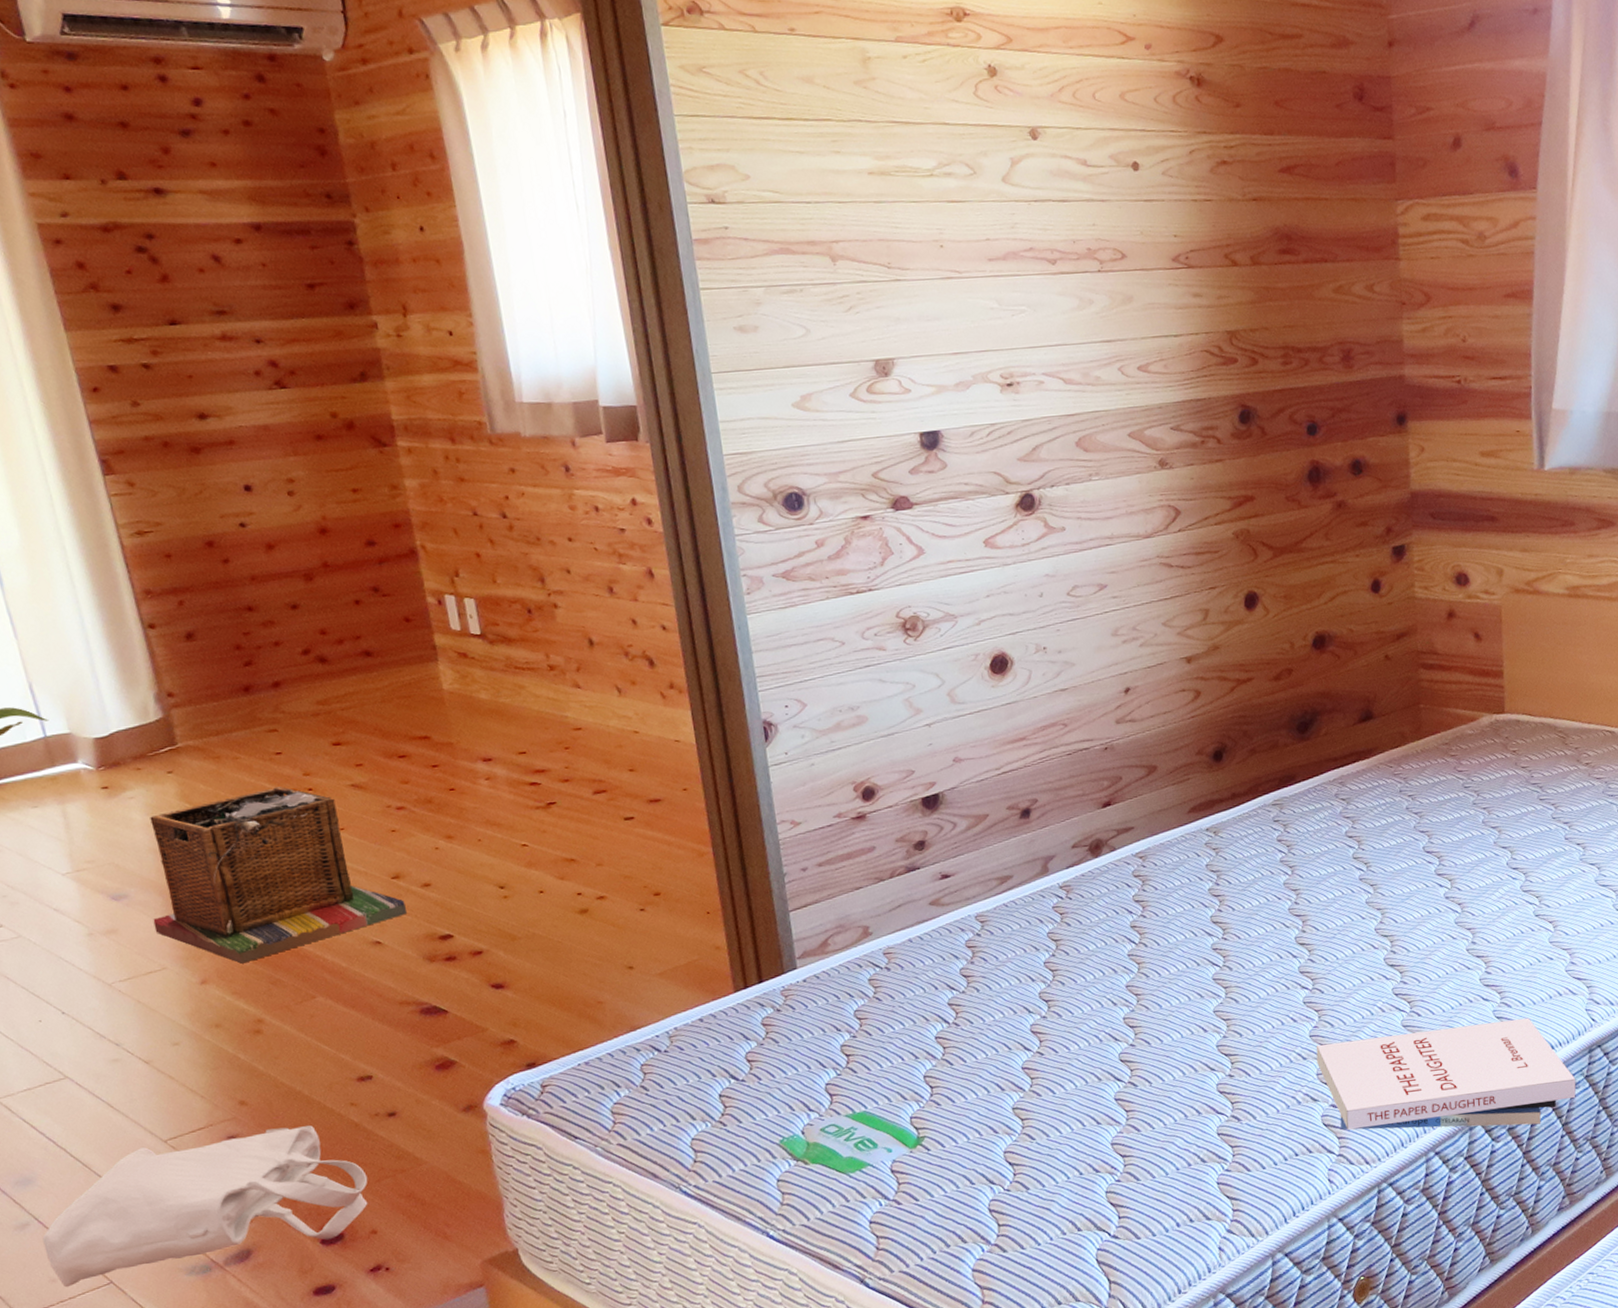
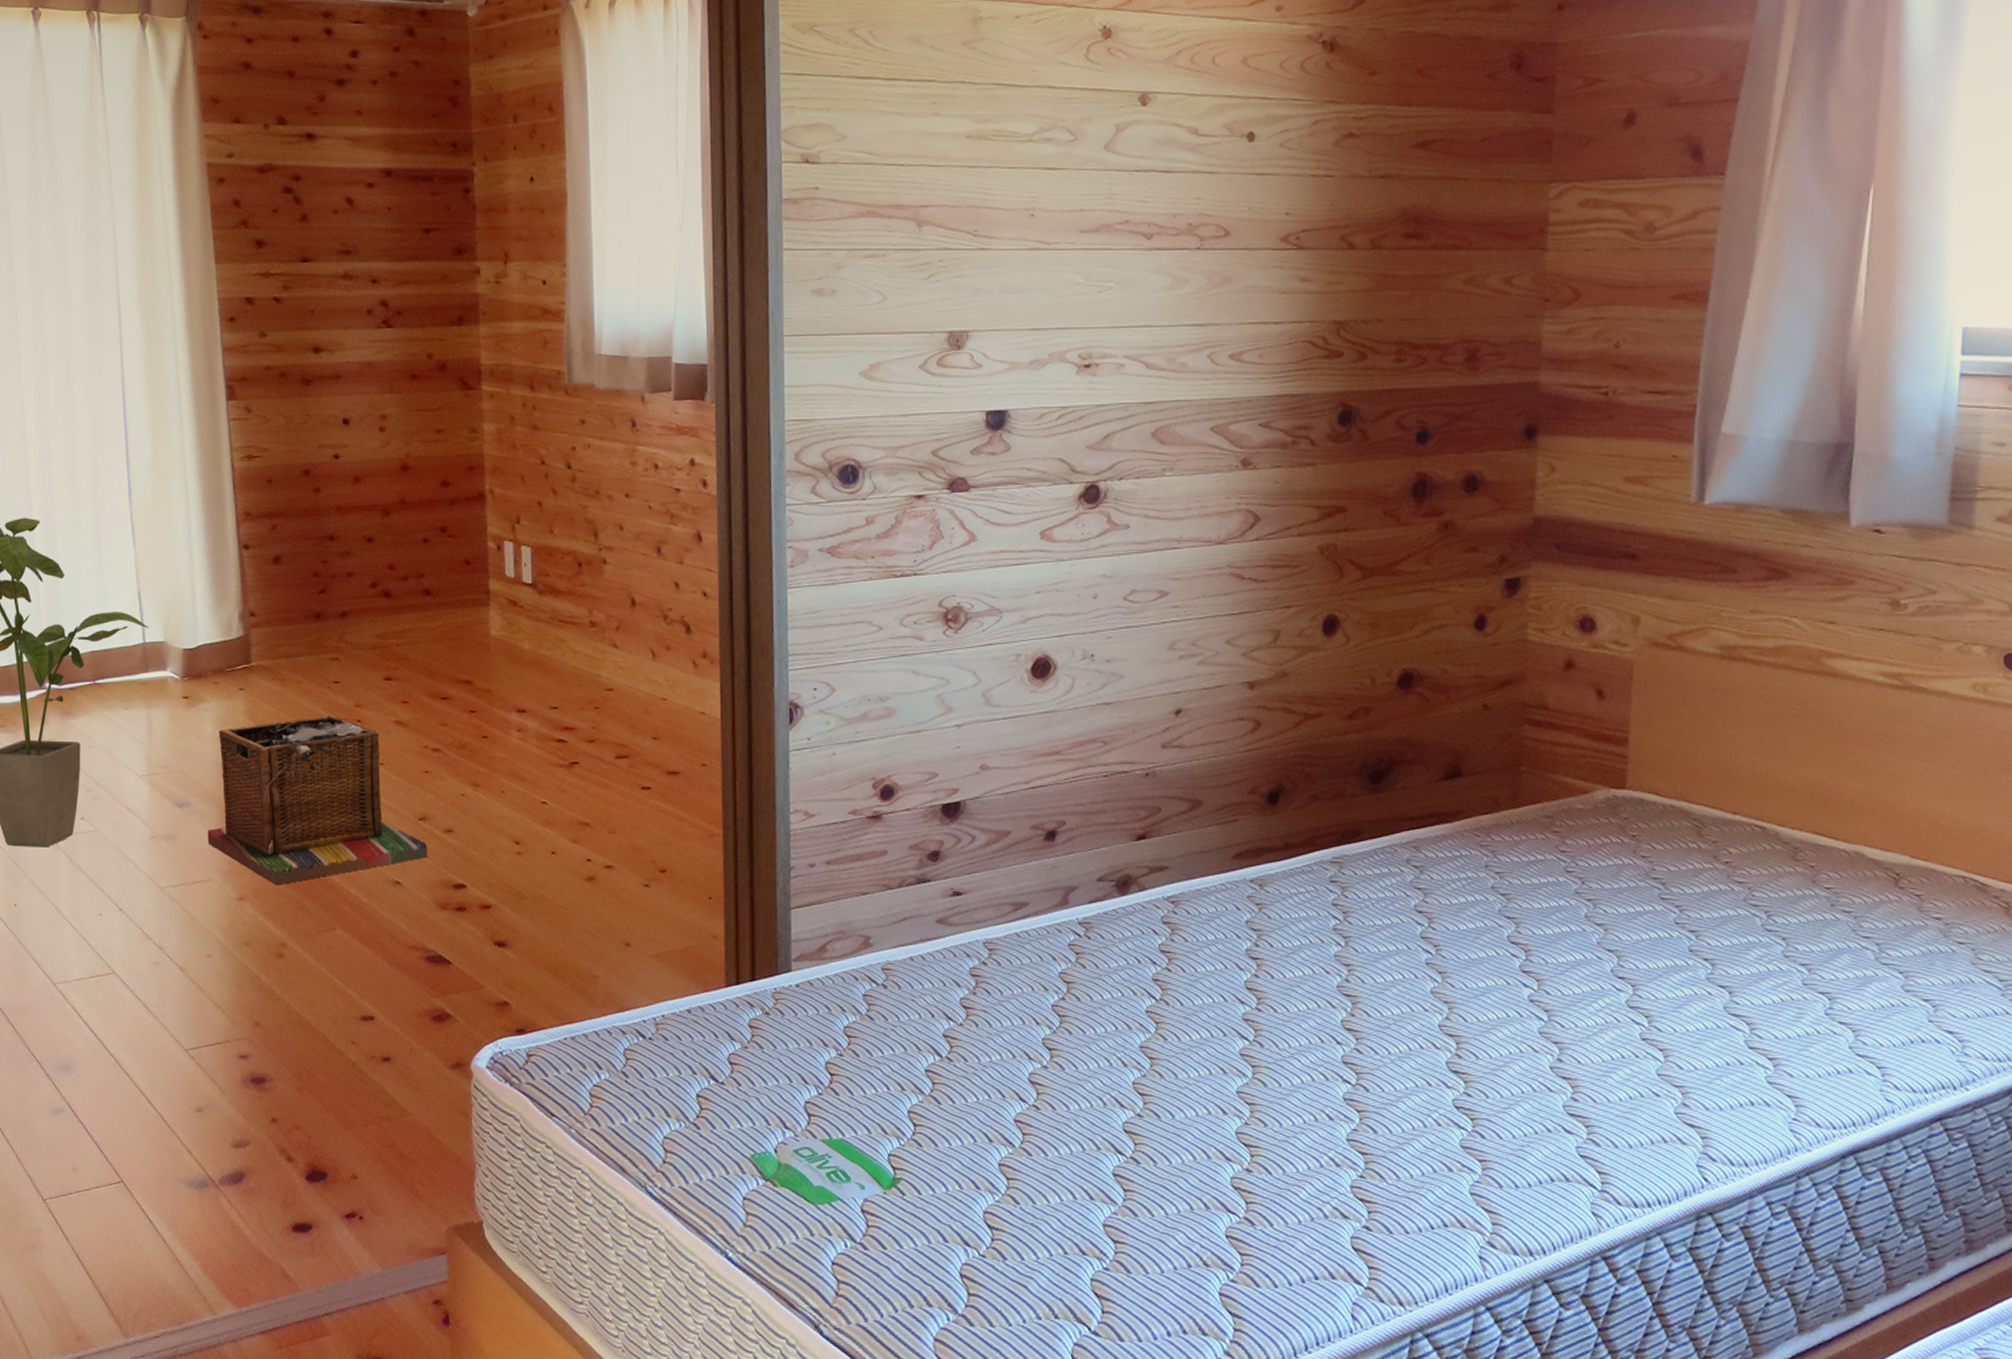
tote bag: present [42,1125,368,1288] -> none [72,1053,356,1179]
books: present [1315,1017,1576,1130] -> none [1352,1151,1676,1297]

